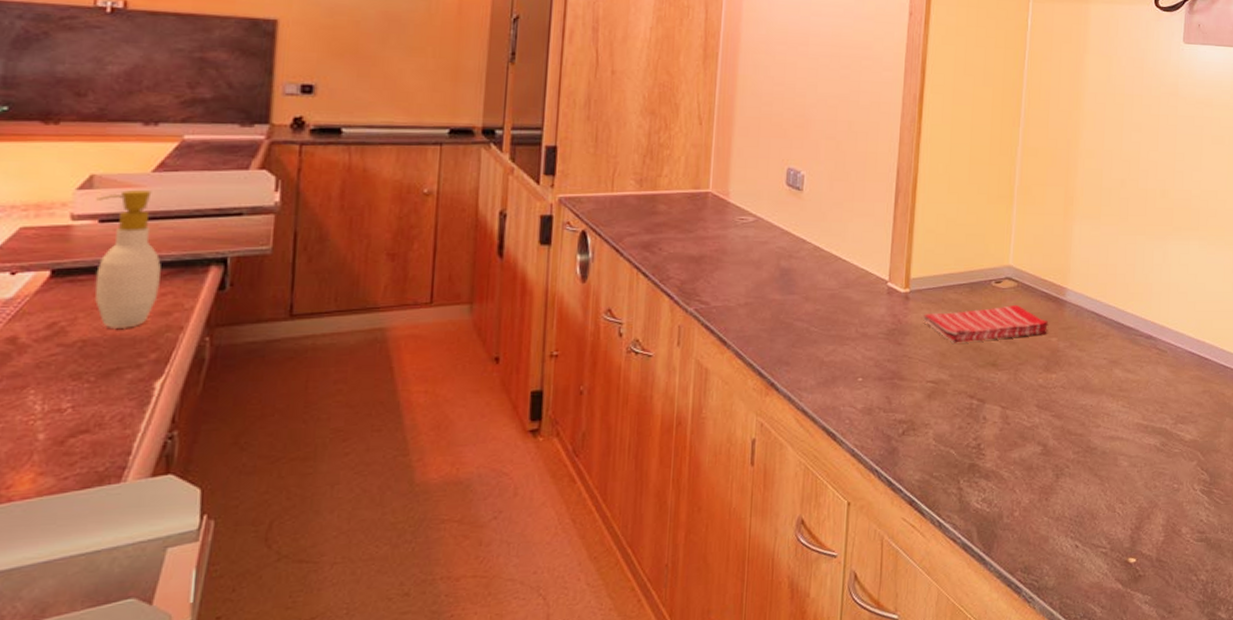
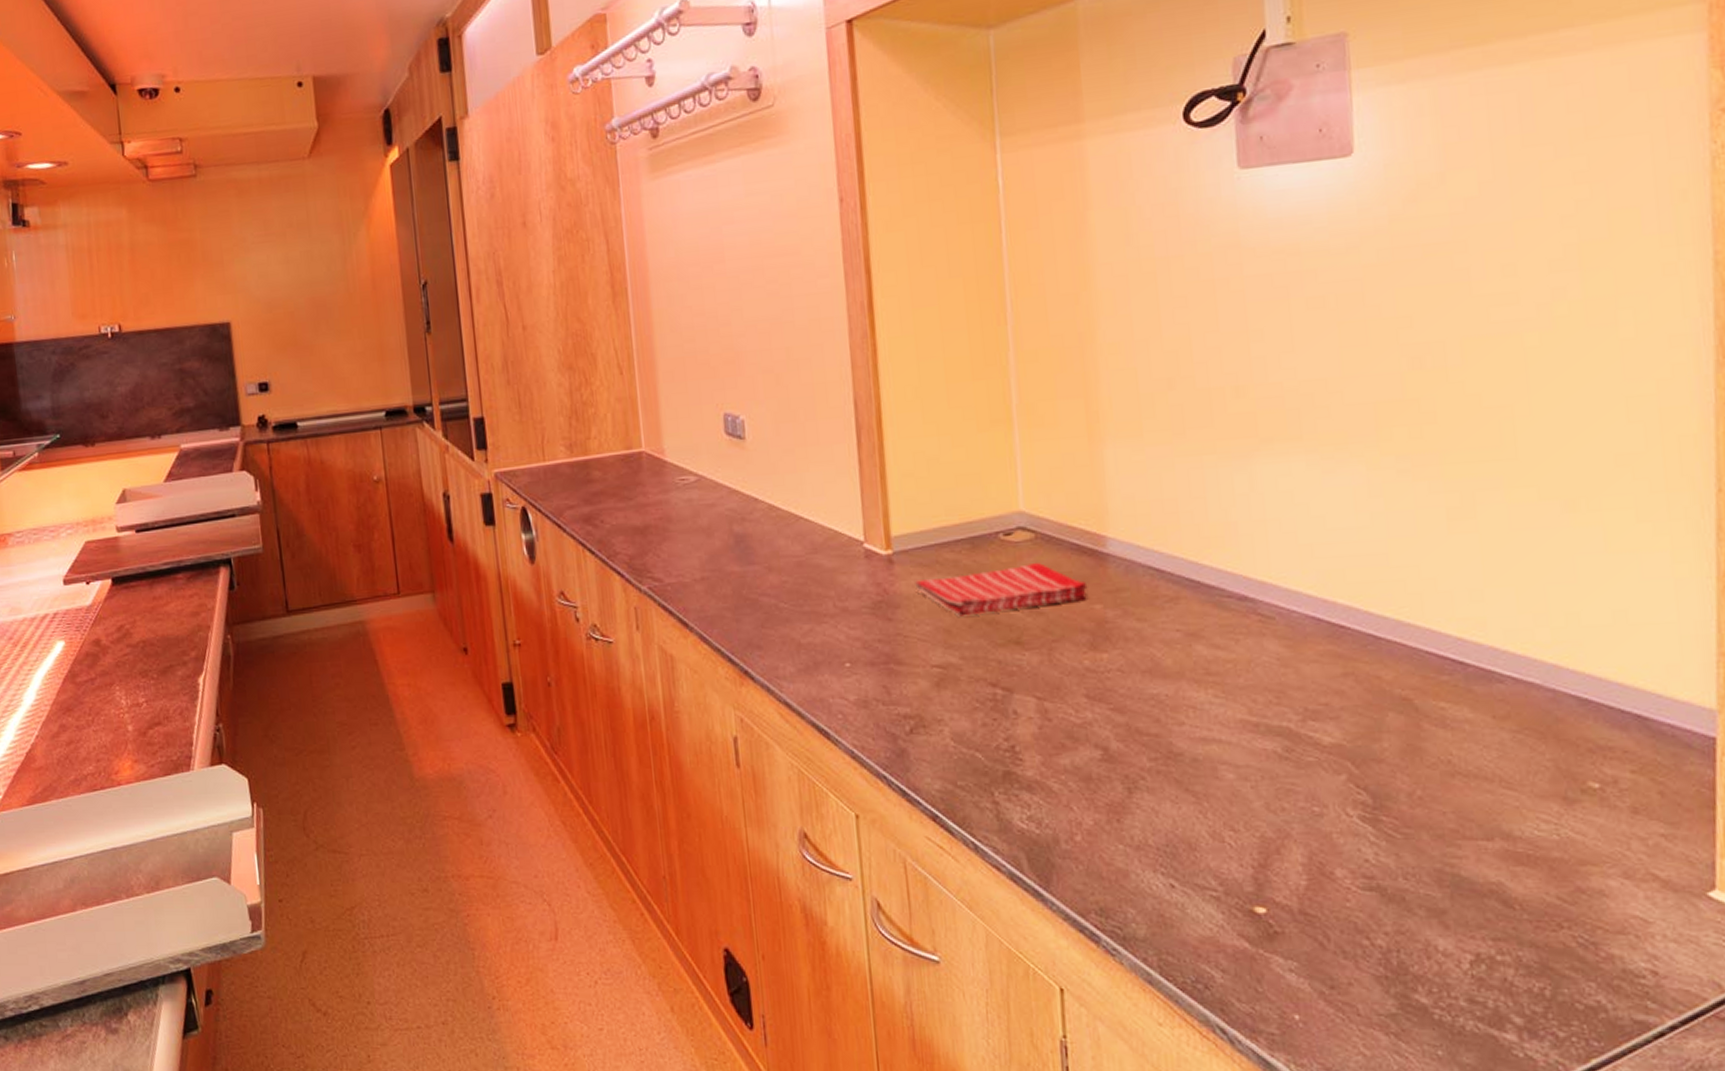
soap bottle: present [94,189,161,328] -> none [130,499,188,629]

